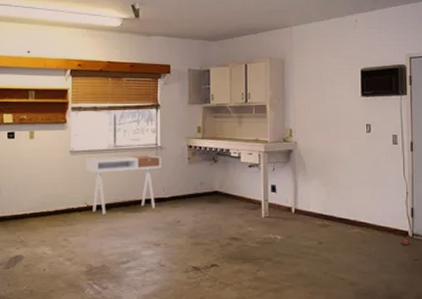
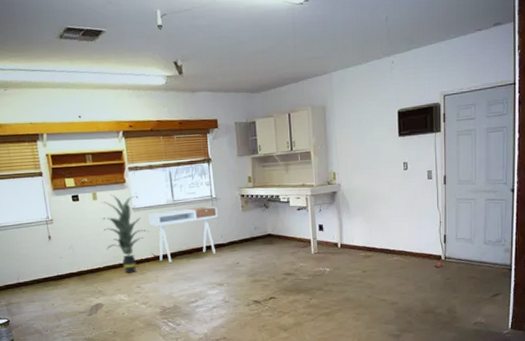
indoor plant: none [36,134,85,223] -> present [102,194,149,273]

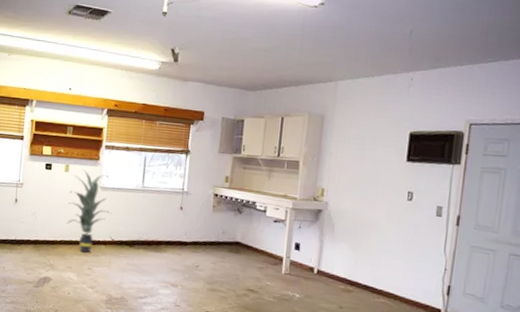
desk: present [148,206,218,263] -> none [114,195,187,251]

